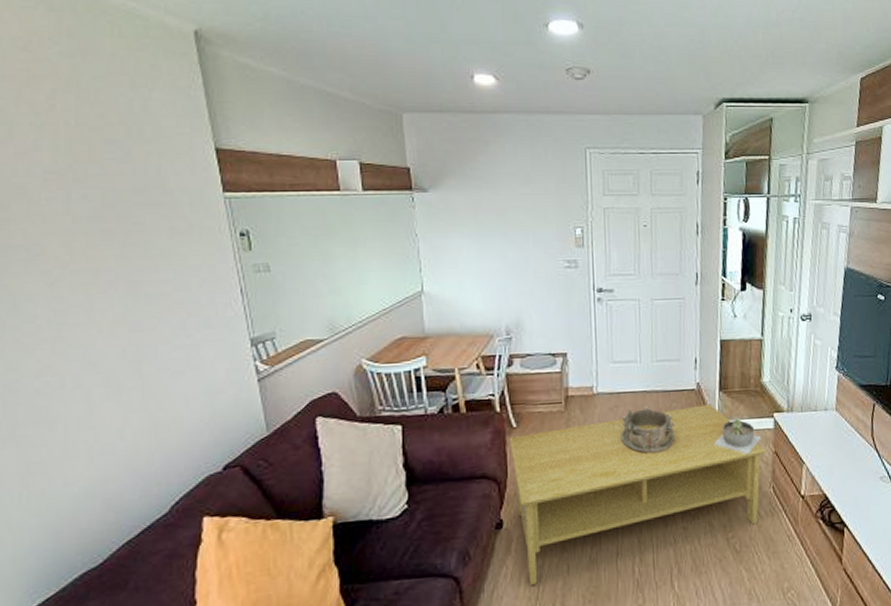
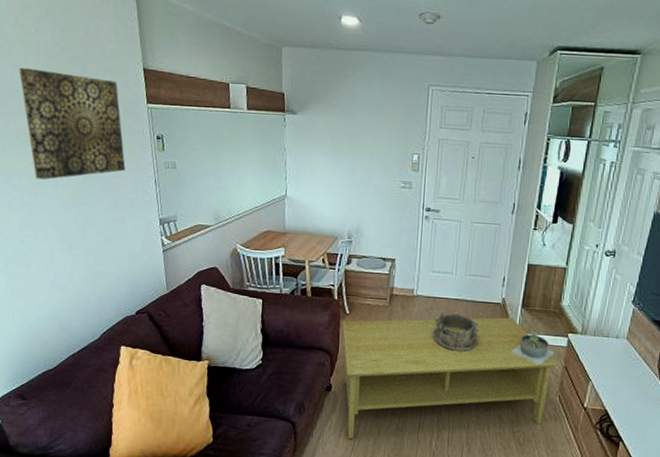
wall art: none [26,156,196,304] -> present [19,67,126,180]

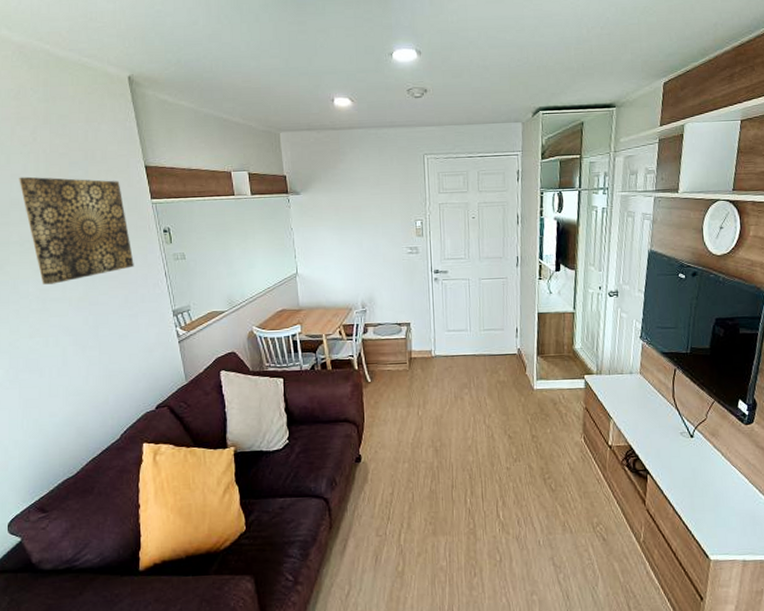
coffee table: present [342,317,557,439] -> none [365,366,578,508]
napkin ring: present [432,311,480,352] -> none [454,367,500,407]
succulent planter: present [511,332,554,366] -> none [533,378,573,410]

